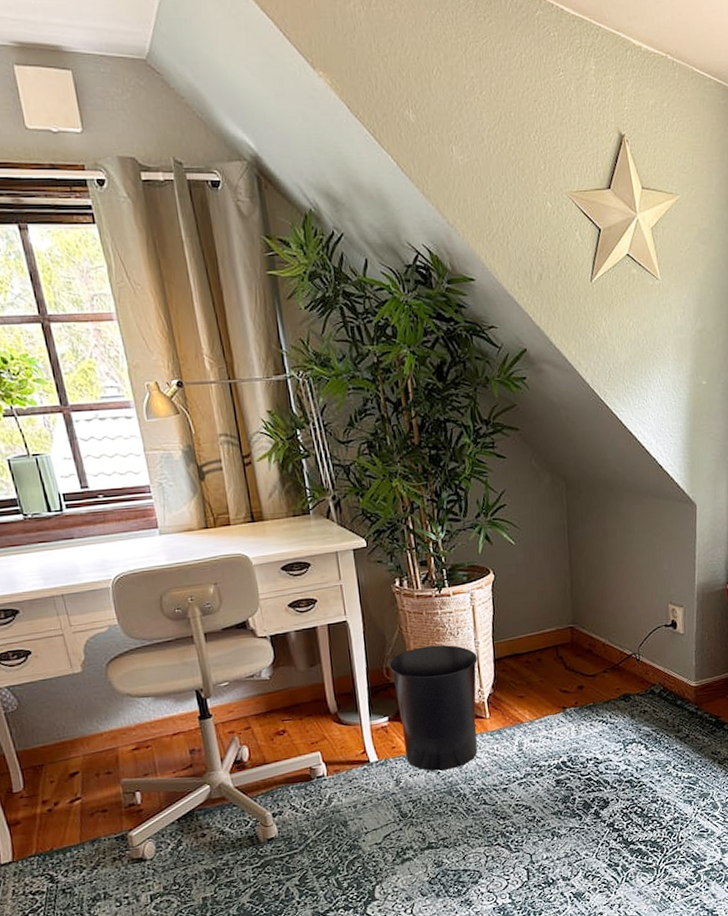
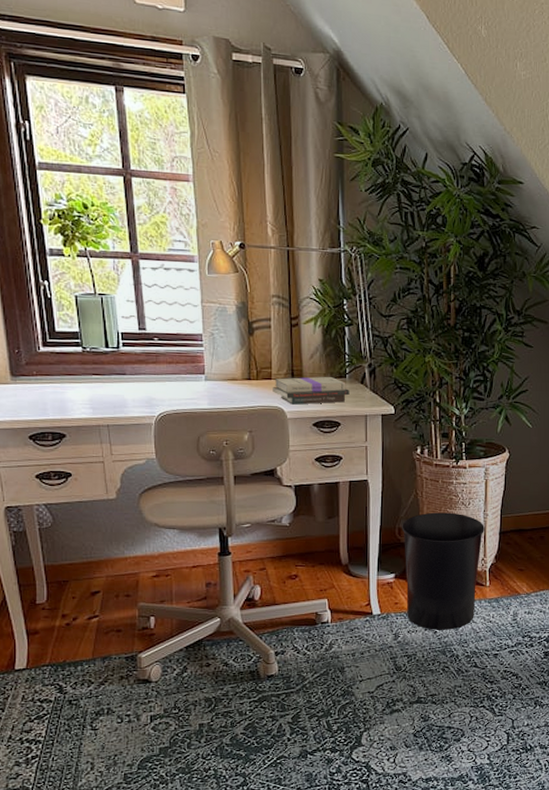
books: none [233,514,316,550] -> present [273,376,350,405]

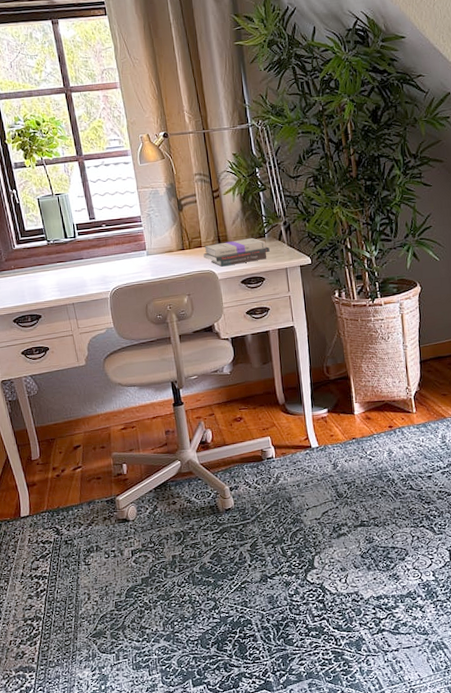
waste bin: present [402,512,485,630] -> none [329,347,406,458]

